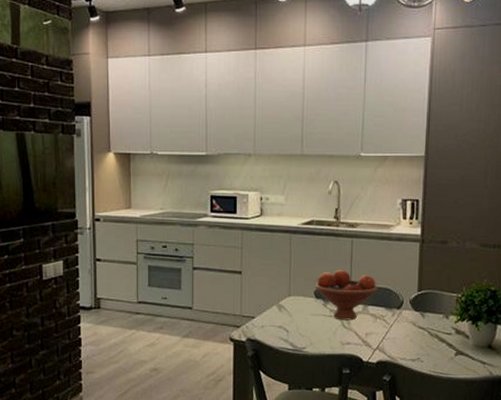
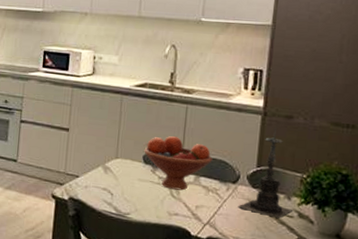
candle holder: none [403,253,450,337] -> present [237,128,292,218]

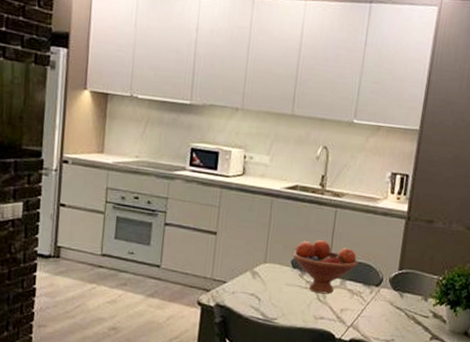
candle holder: present [237,128,292,218] -> none [379,232,428,319]

